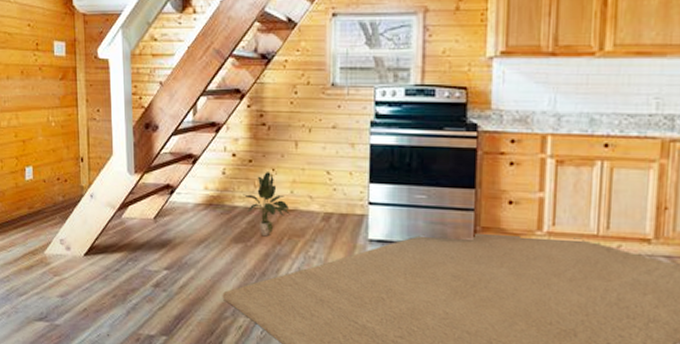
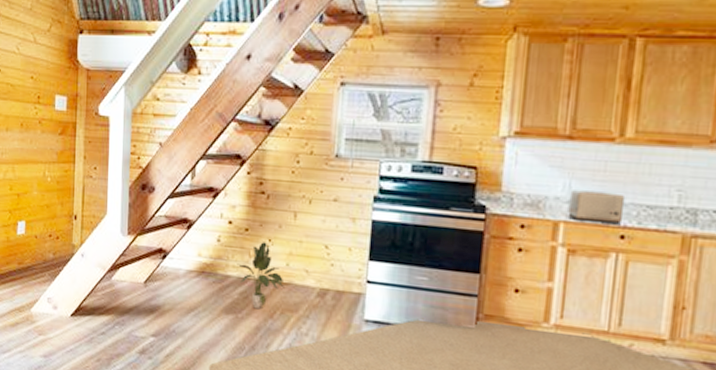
toaster: none [554,104,608,134] -> present [568,190,626,225]

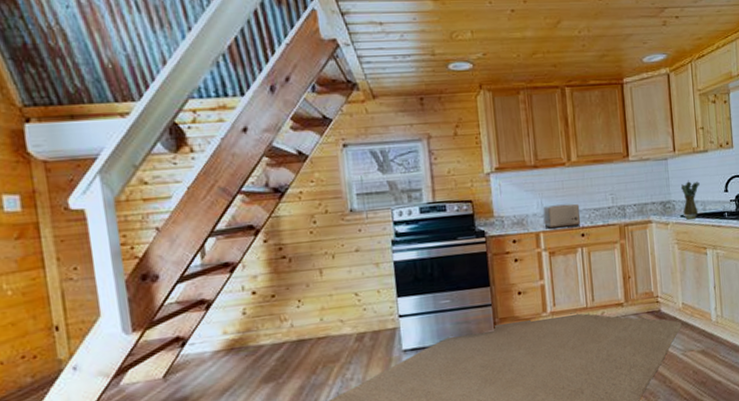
potted plant: present [237,242,284,310] -> none [268,304,322,370]

